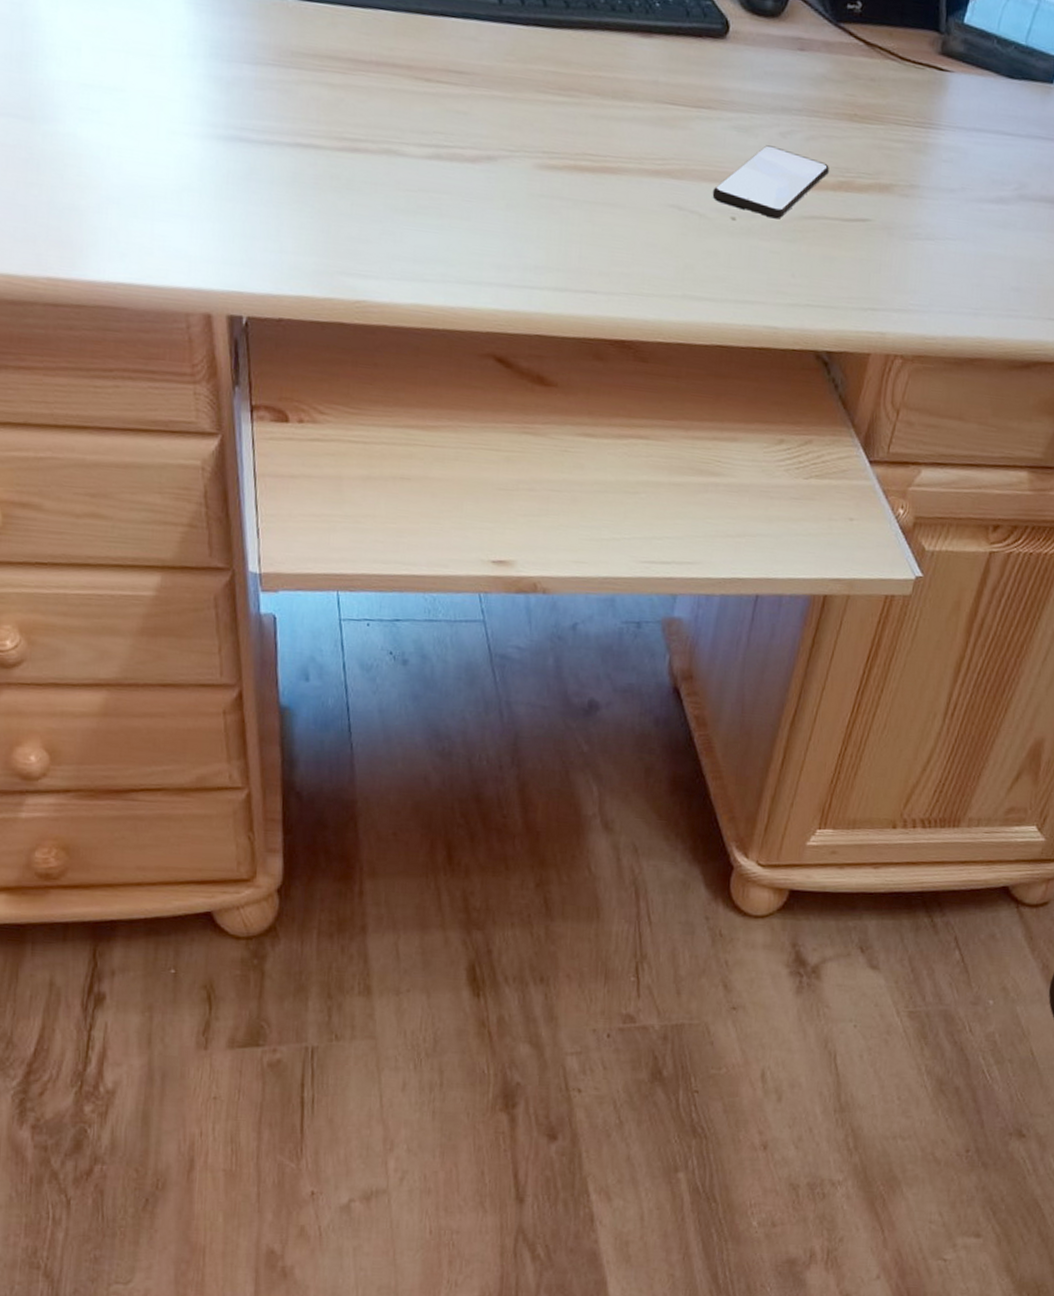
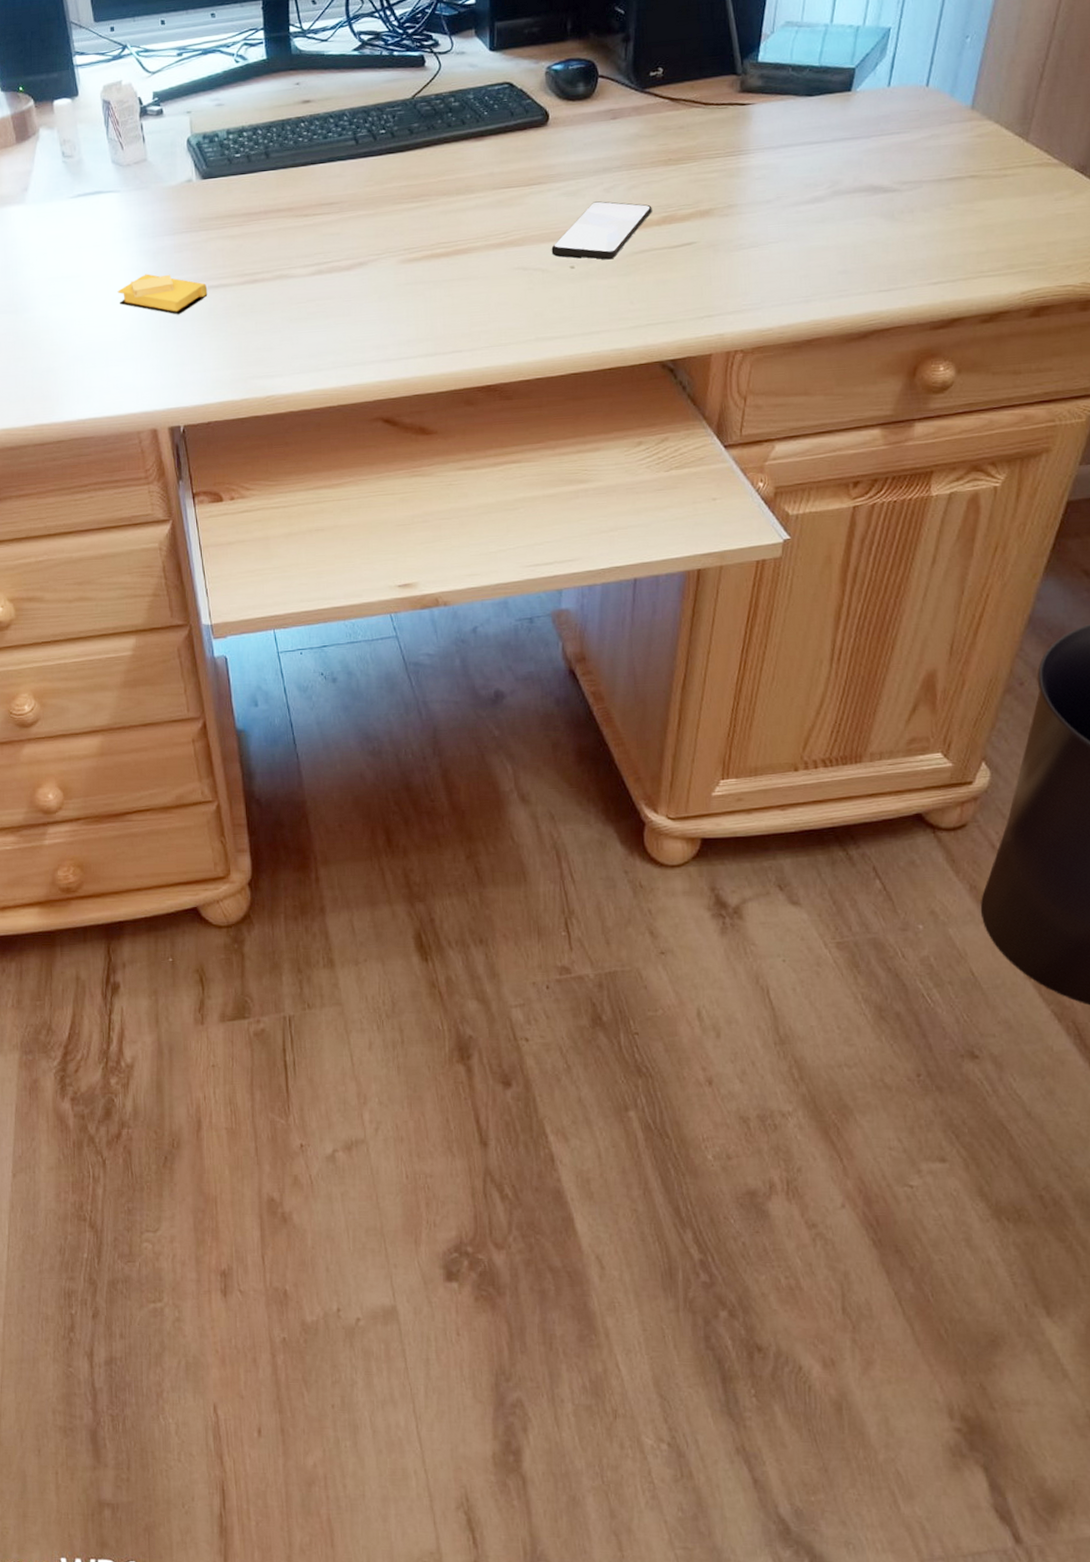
sticky notes: none [174,108,294,173] -> present [117,273,208,315]

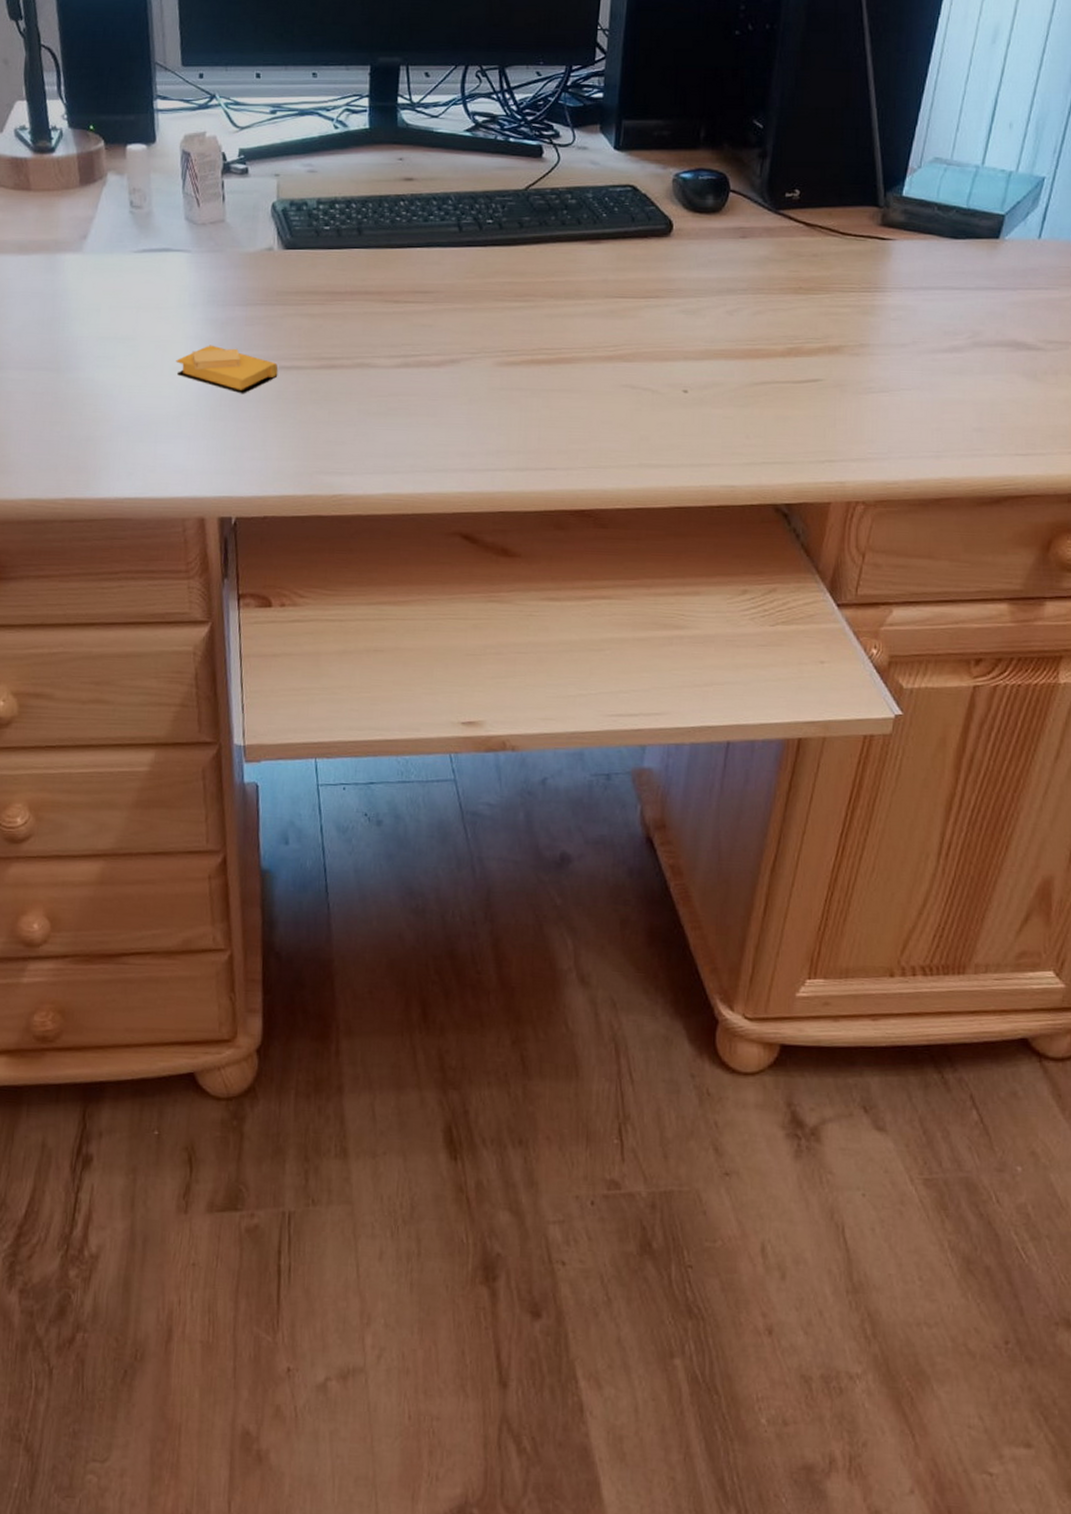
smartphone: present [551,201,652,260] -> none [664,323,777,388]

